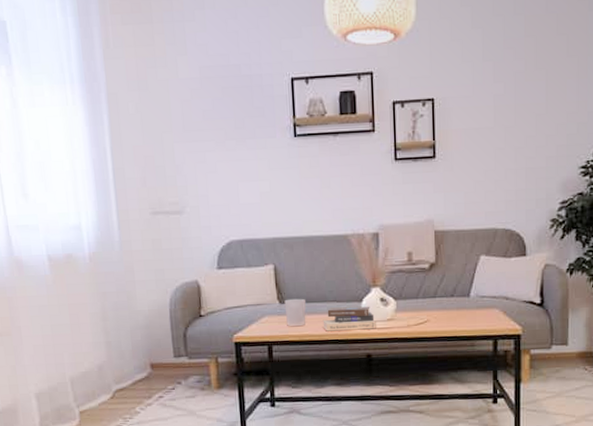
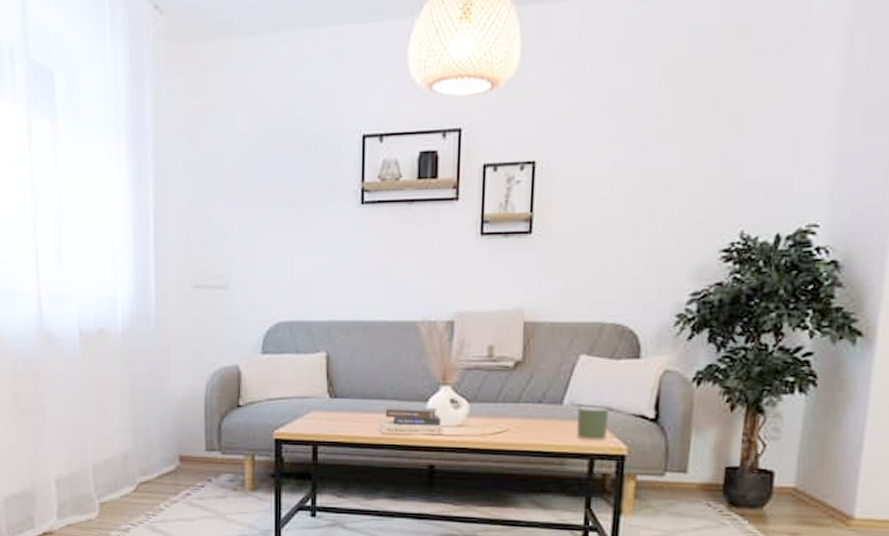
candle holder: present [284,298,306,327] -> none [335,393,360,426]
mug: none [481,297,506,325] -> present [576,407,610,441]

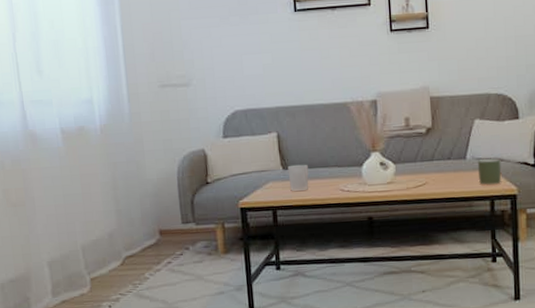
candle holder: none [335,393,360,426] -> present [287,164,309,192]
books: present [379,407,443,435] -> none [325,170,377,196]

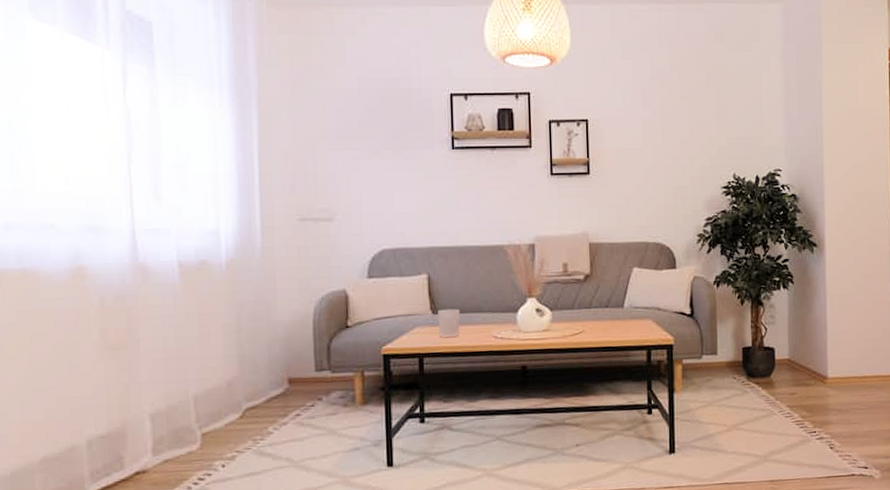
mug: present [477,159,502,186] -> none [634,308,659,335]

